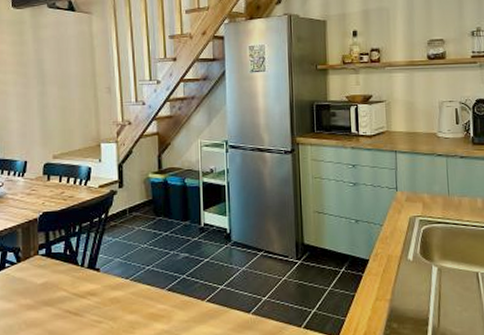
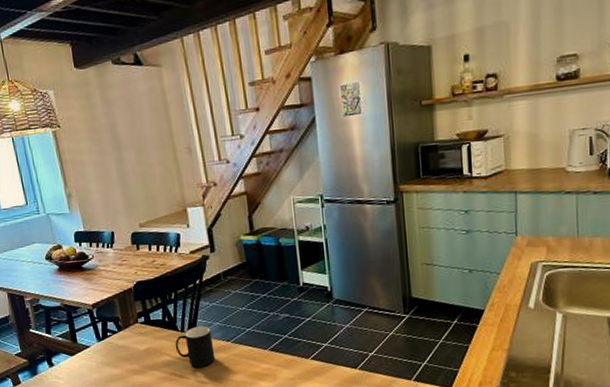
cup: none [73,261,112,305] -> present [175,326,216,368]

